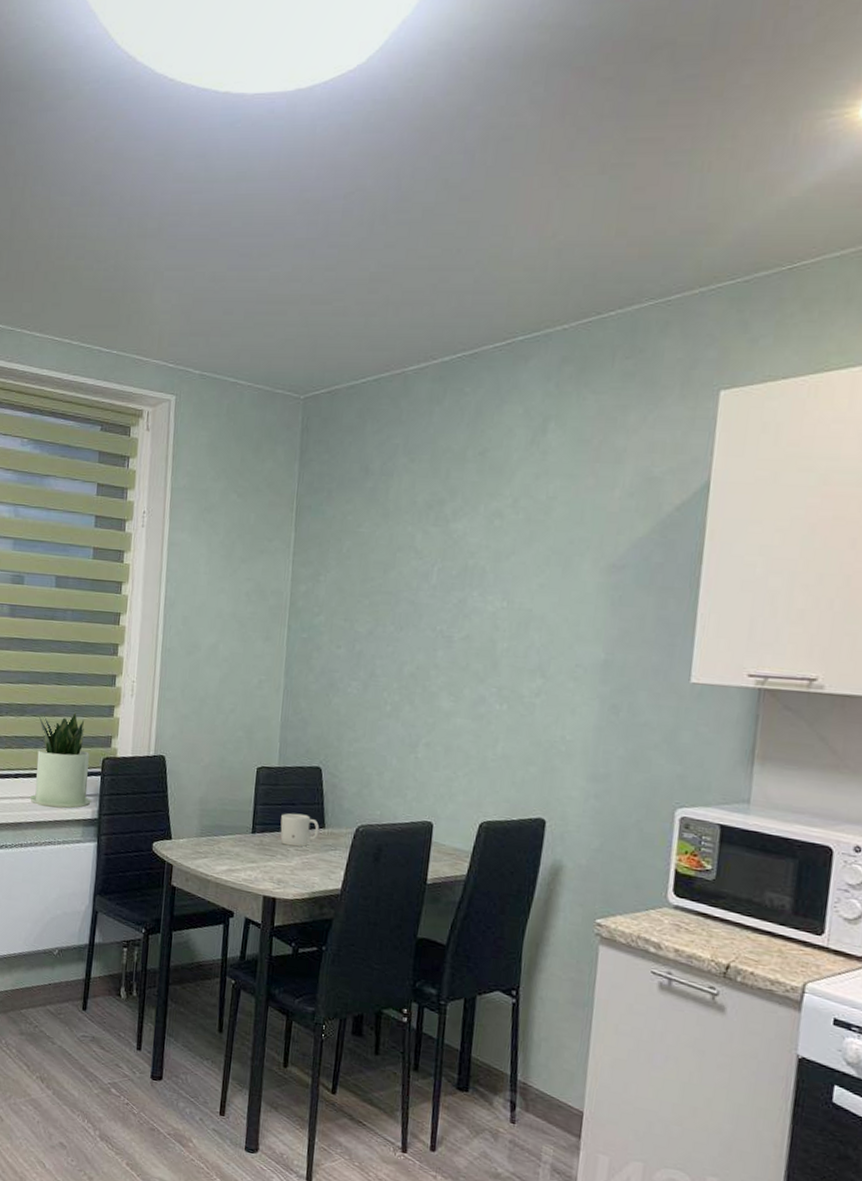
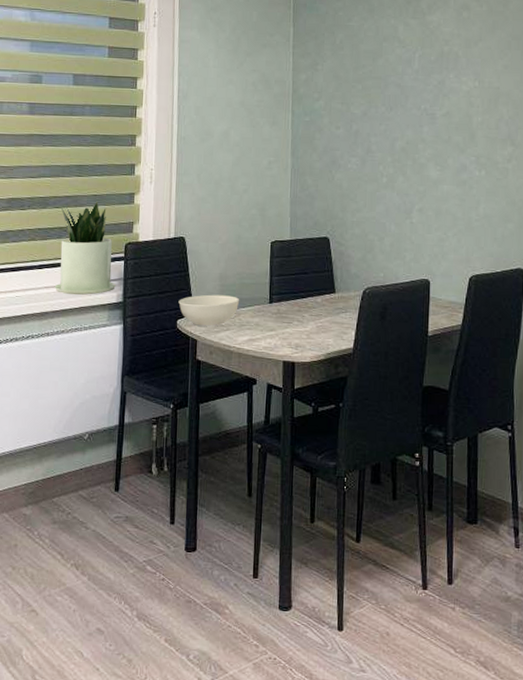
bowl: none [155,818,221,853] -> present [178,294,240,327]
mug: present [280,813,320,847] -> none [295,281,331,312]

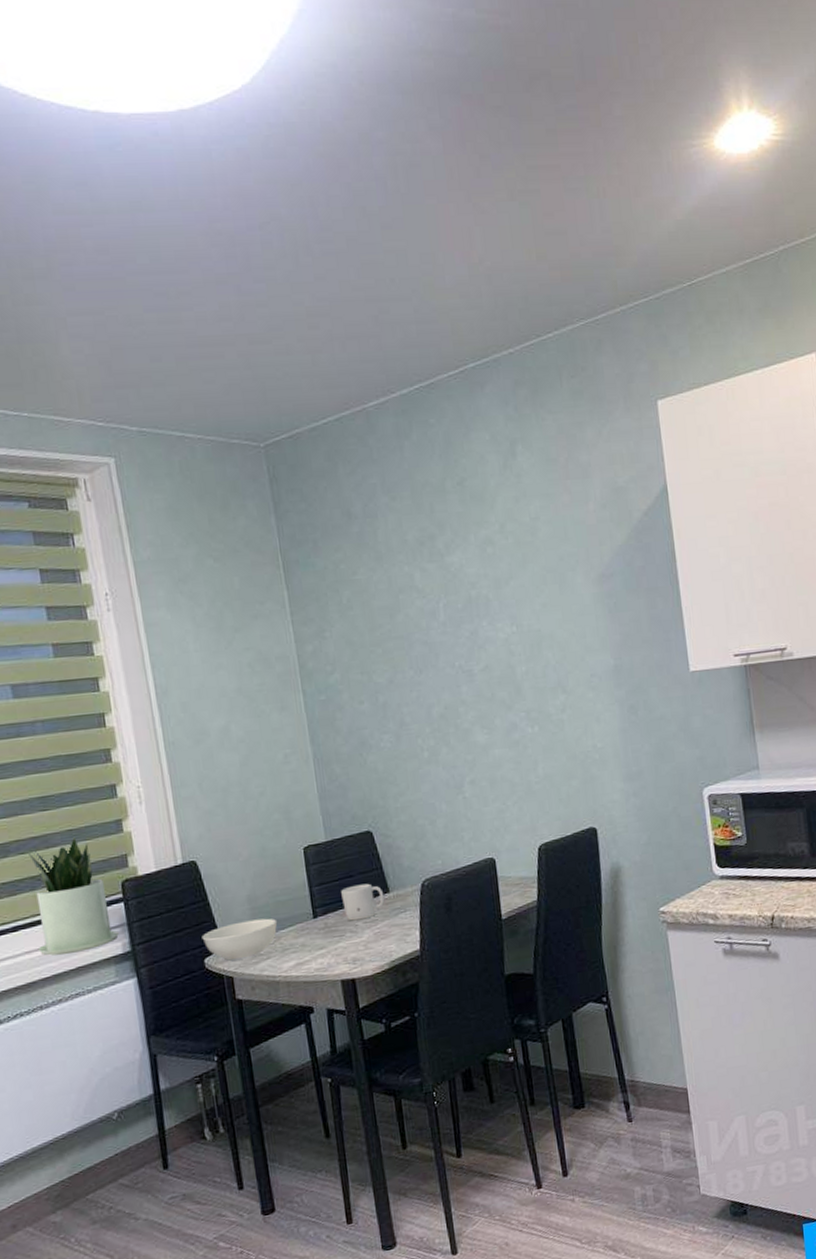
mug: none [295,281,331,312] -> present [341,883,385,921]

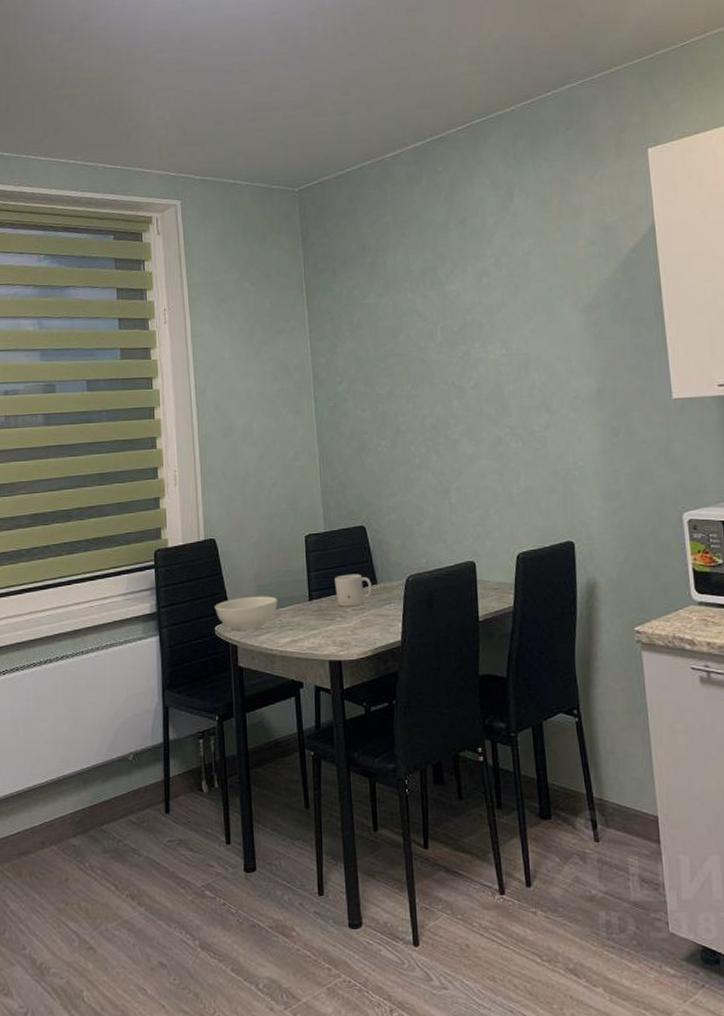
planter: present [27,838,120,956] -> none [85,510,149,610]

